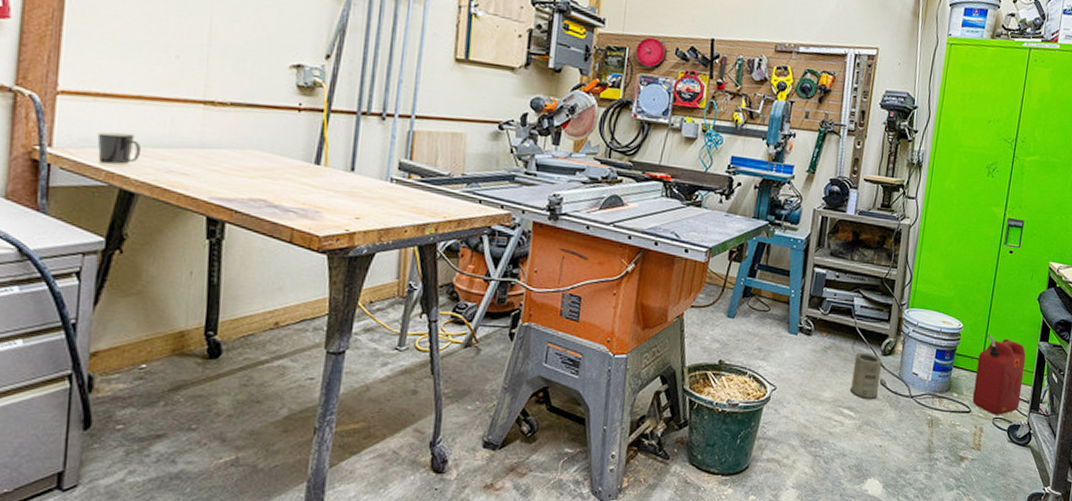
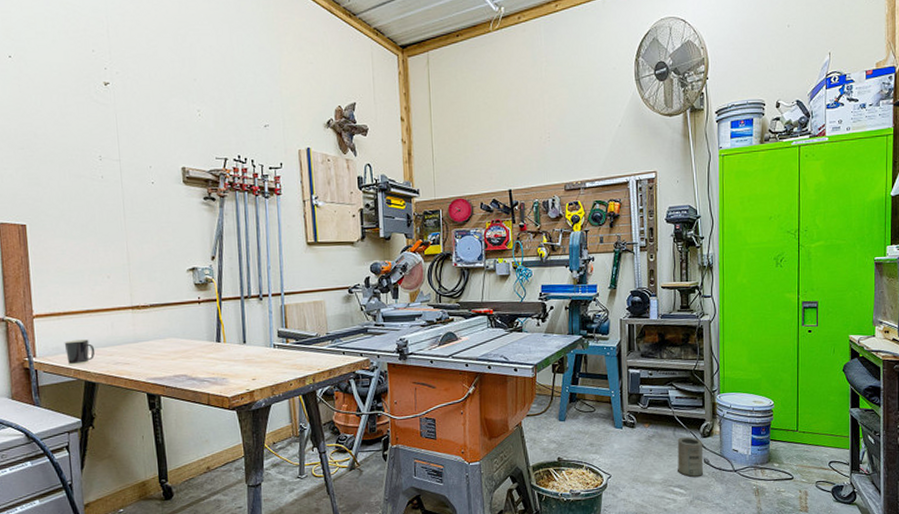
fuel can: present [972,333,1026,415] -> none [793,407,840,479]

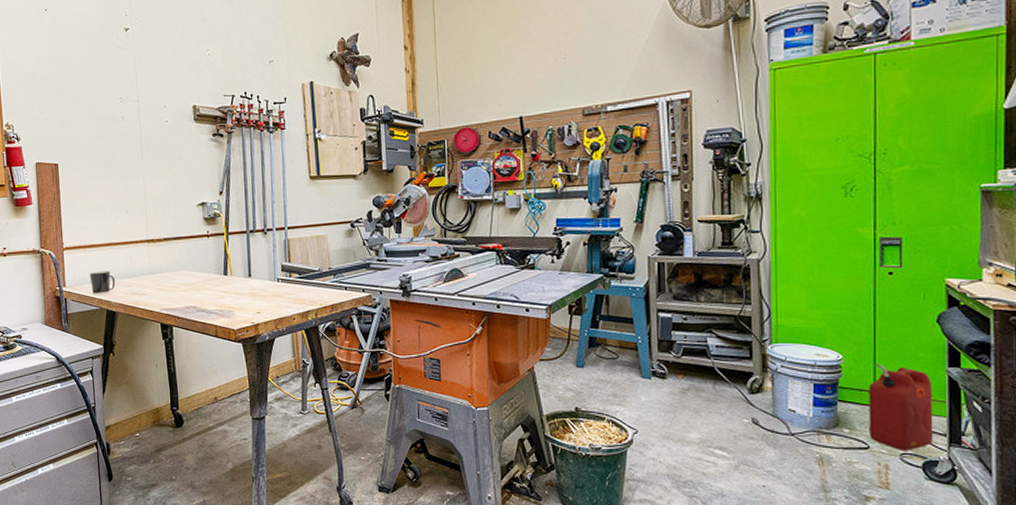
paint can: present [677,436,704,478] -> none [718,391,751,439]
fuel can: none [793,407,840,479] -> present [868,363,934,451]

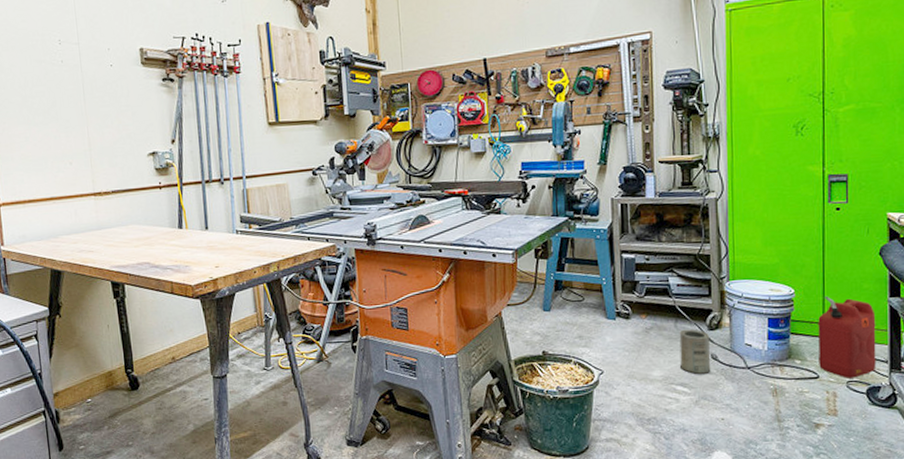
mug: present [89,271,116,296] -> none [30,227,60,254]
paint can: none [718,391,751,439] -> present [679,329,711,375]

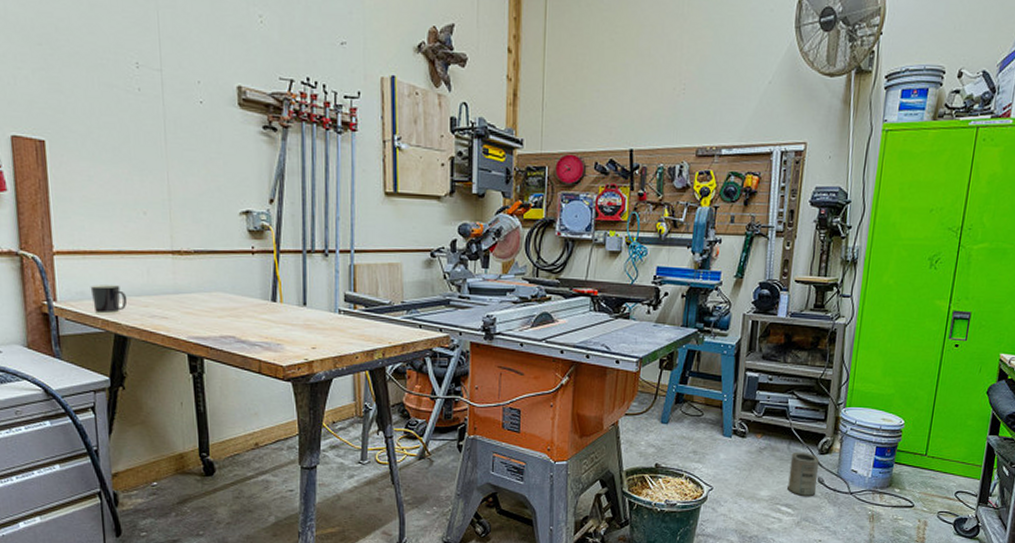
mug: none [30,227,60,254] -> present [90,285,128,315]
fuel can: present [818,295,876,378] -> none [915,429,974,509]

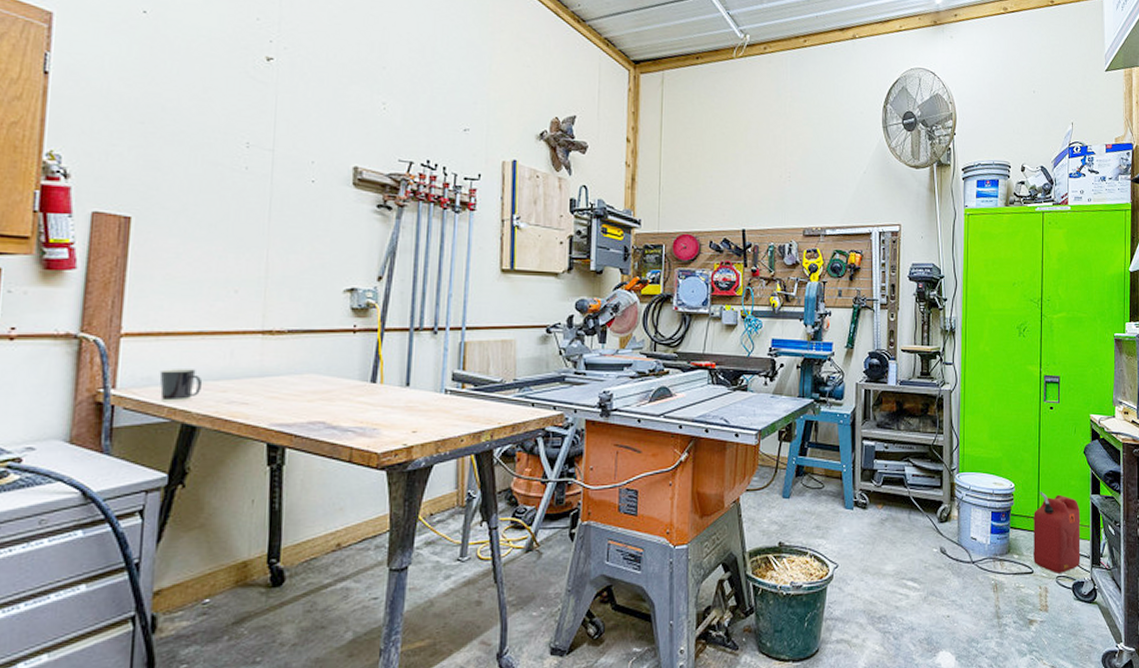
paint can: present [787,452,820,497] -> none [912,521,940,570]
fuel can: none [915,429,974,509] -> present [1034,491,1081,574]

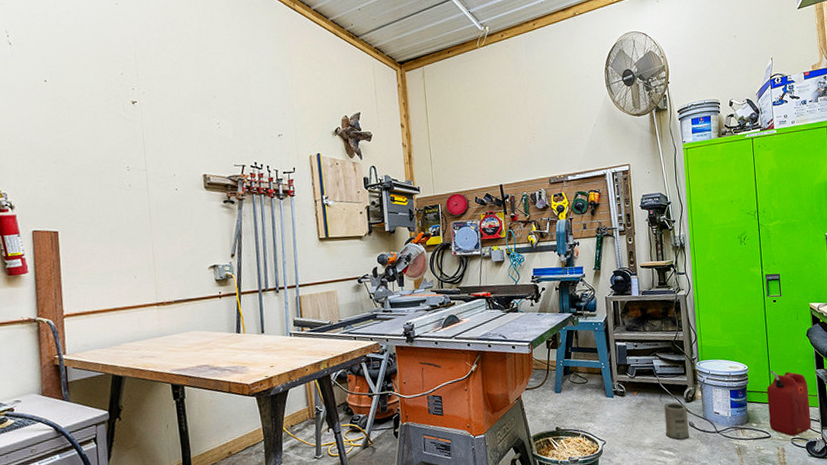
mug: present [159,369,203,403] -> none [93,335,123,361]
paint can: none [912,521,940,570] -> present [663,402,689,441]

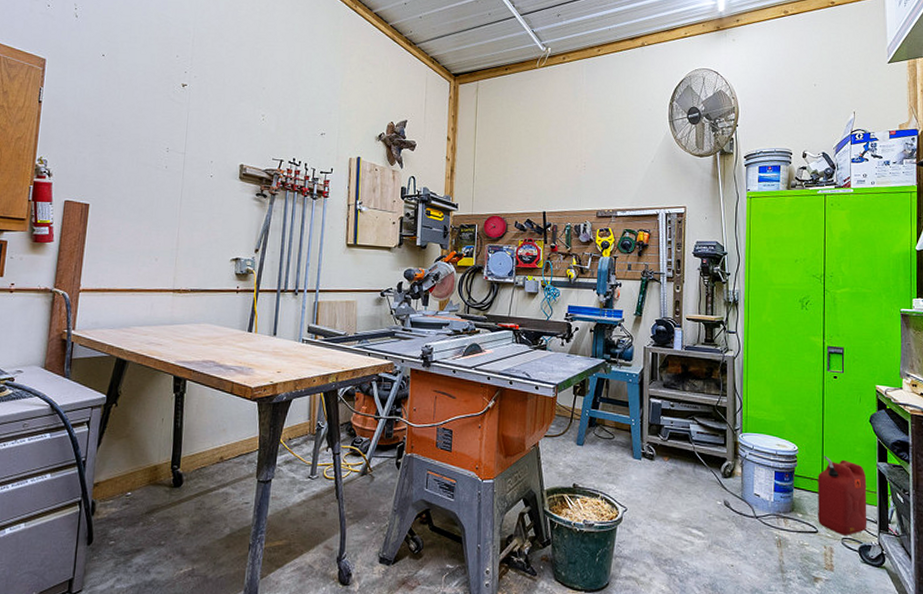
paint can: present [663,402,689,441] -> none [696,475,724,520]

